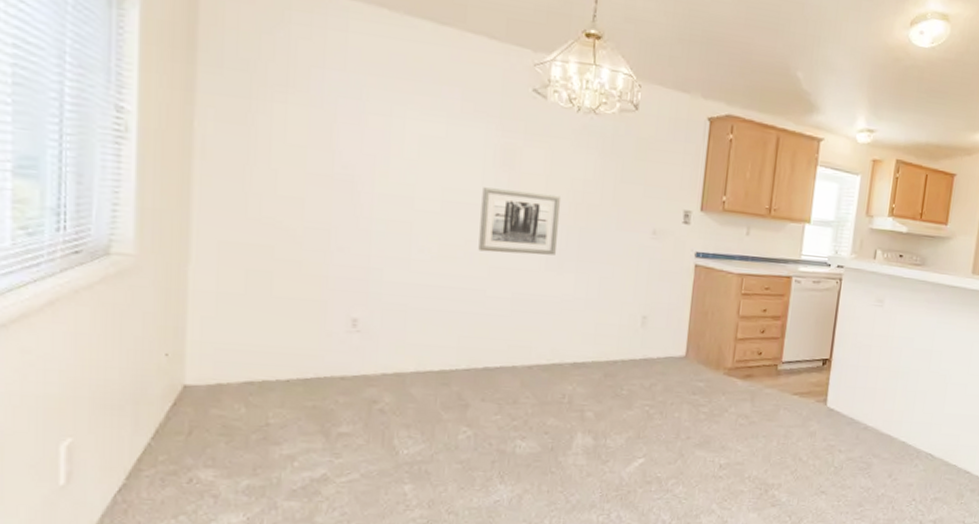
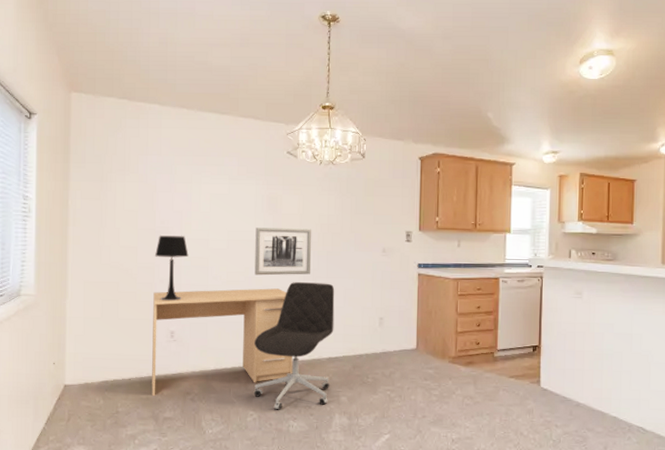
desk: none [321,263,525,405] -> present [152,288,292,397]
table lamp: none [332,185,383,277] -> present [155,235,189,301]
office chair: none [469,263,587,427] -> present [253,282,335,410]

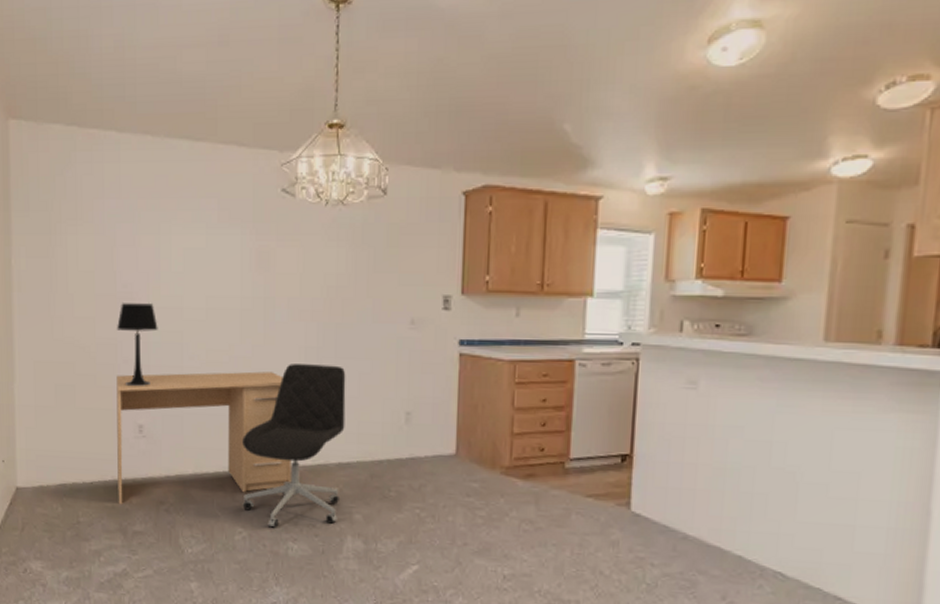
wall art: present [255,227,312,276] -> none [241,292,316,355]

